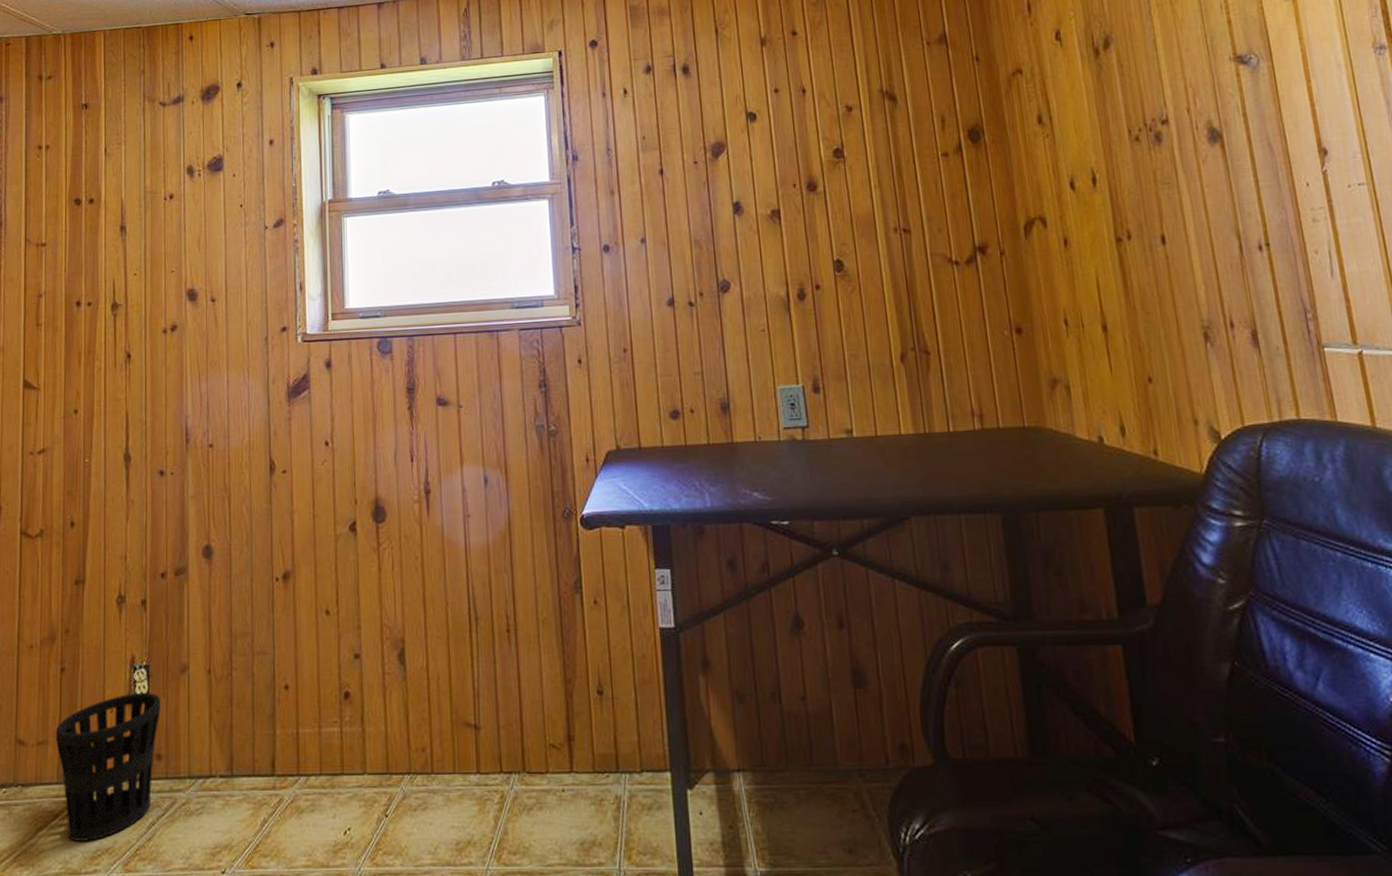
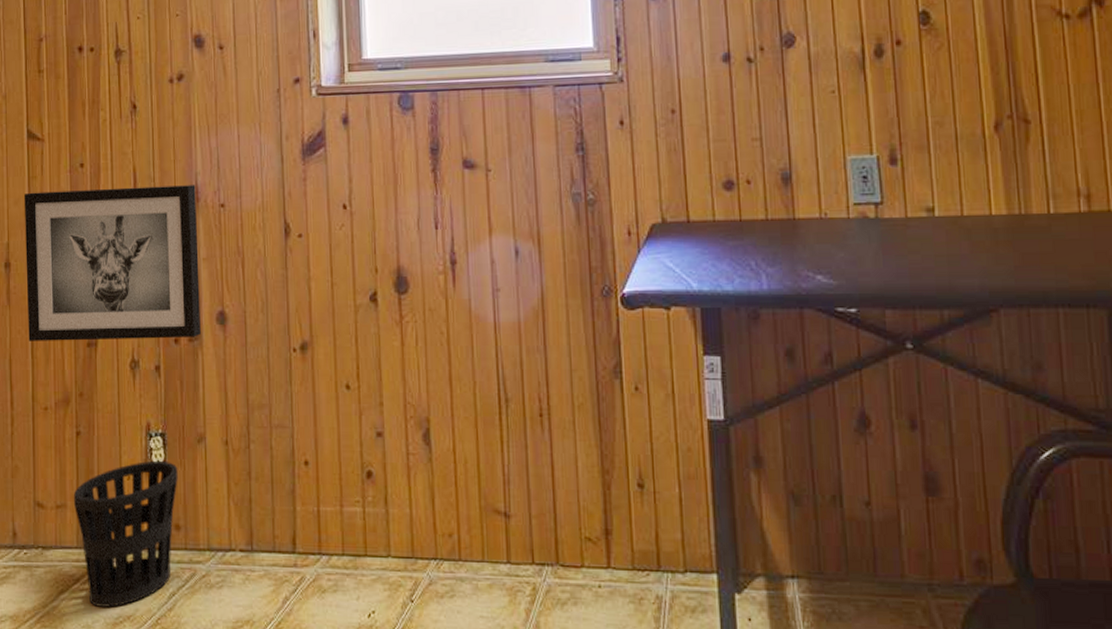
wall art: none [16,427,187,582] -> present [23,185,201,341]

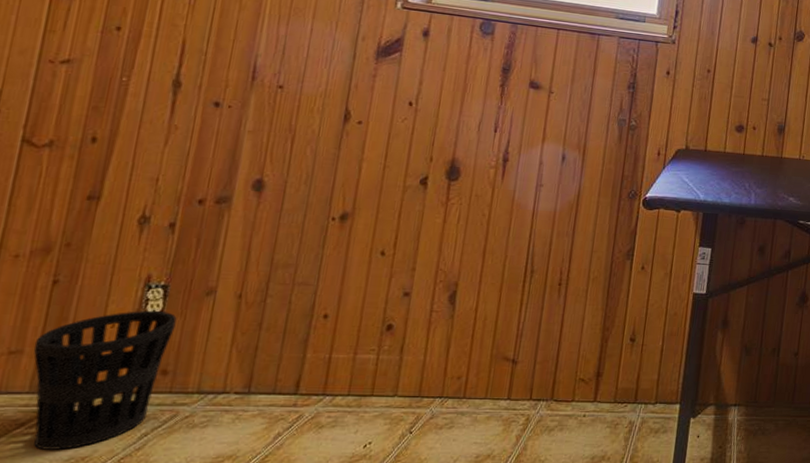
wall art: present [23,185,201,341] -> none [7,45,254,200]

